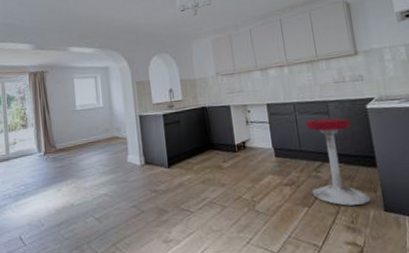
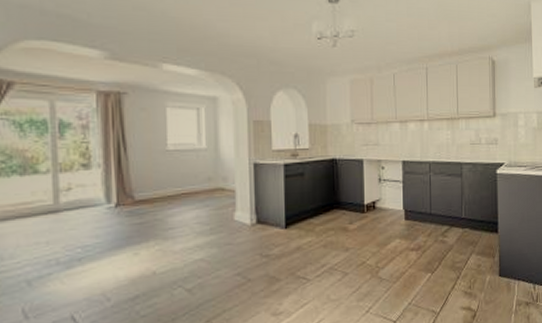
stool: present [305,118,371,206] -> none [435,180,489,271]

